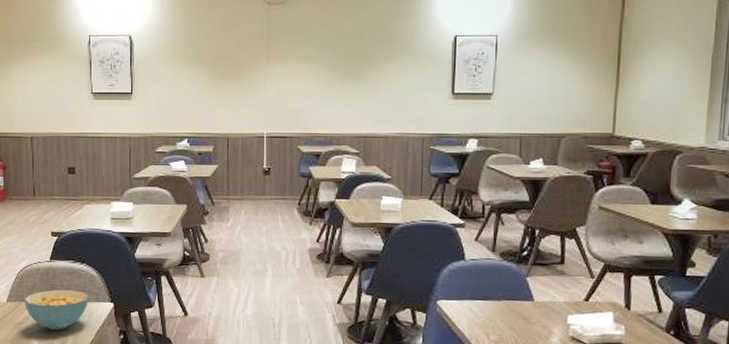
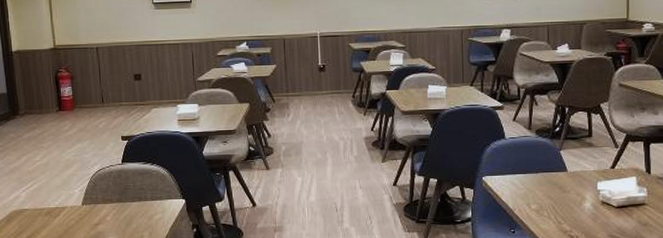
cereal bowl: present [24,289,90,330] -> none [98,190,162,229]

